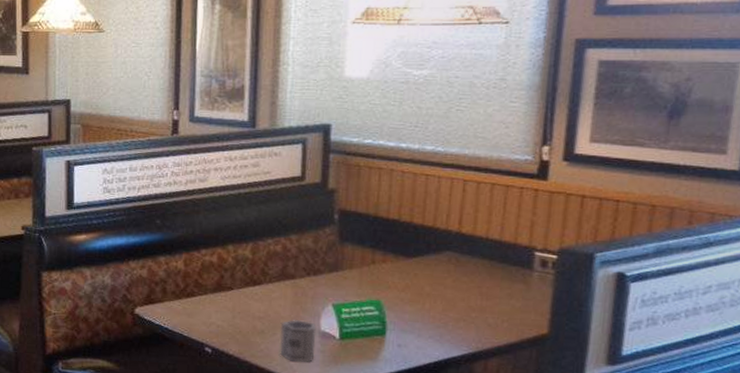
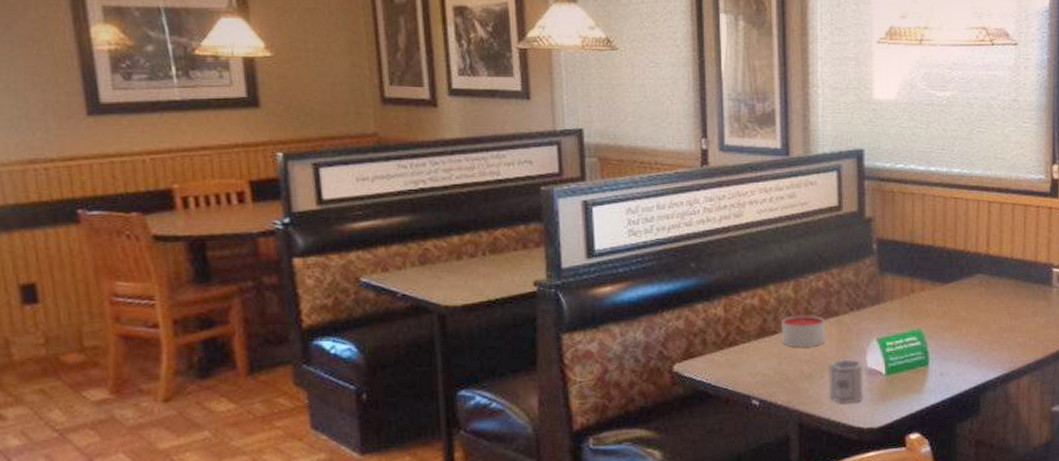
candle: none [237,274,280,306] -> present [782,314,825,348]

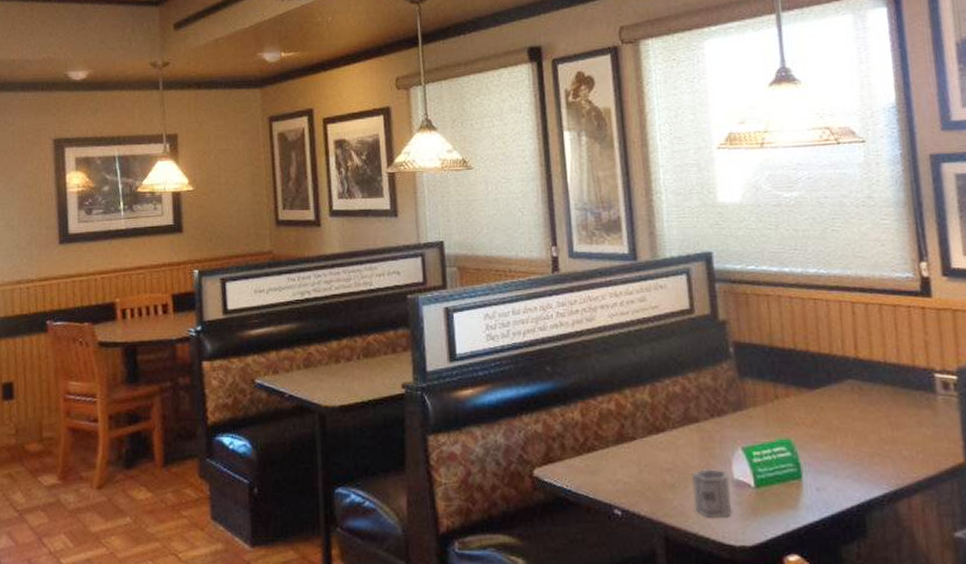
candle: present [782,314,825,348] -> none [640,420,686,456]

